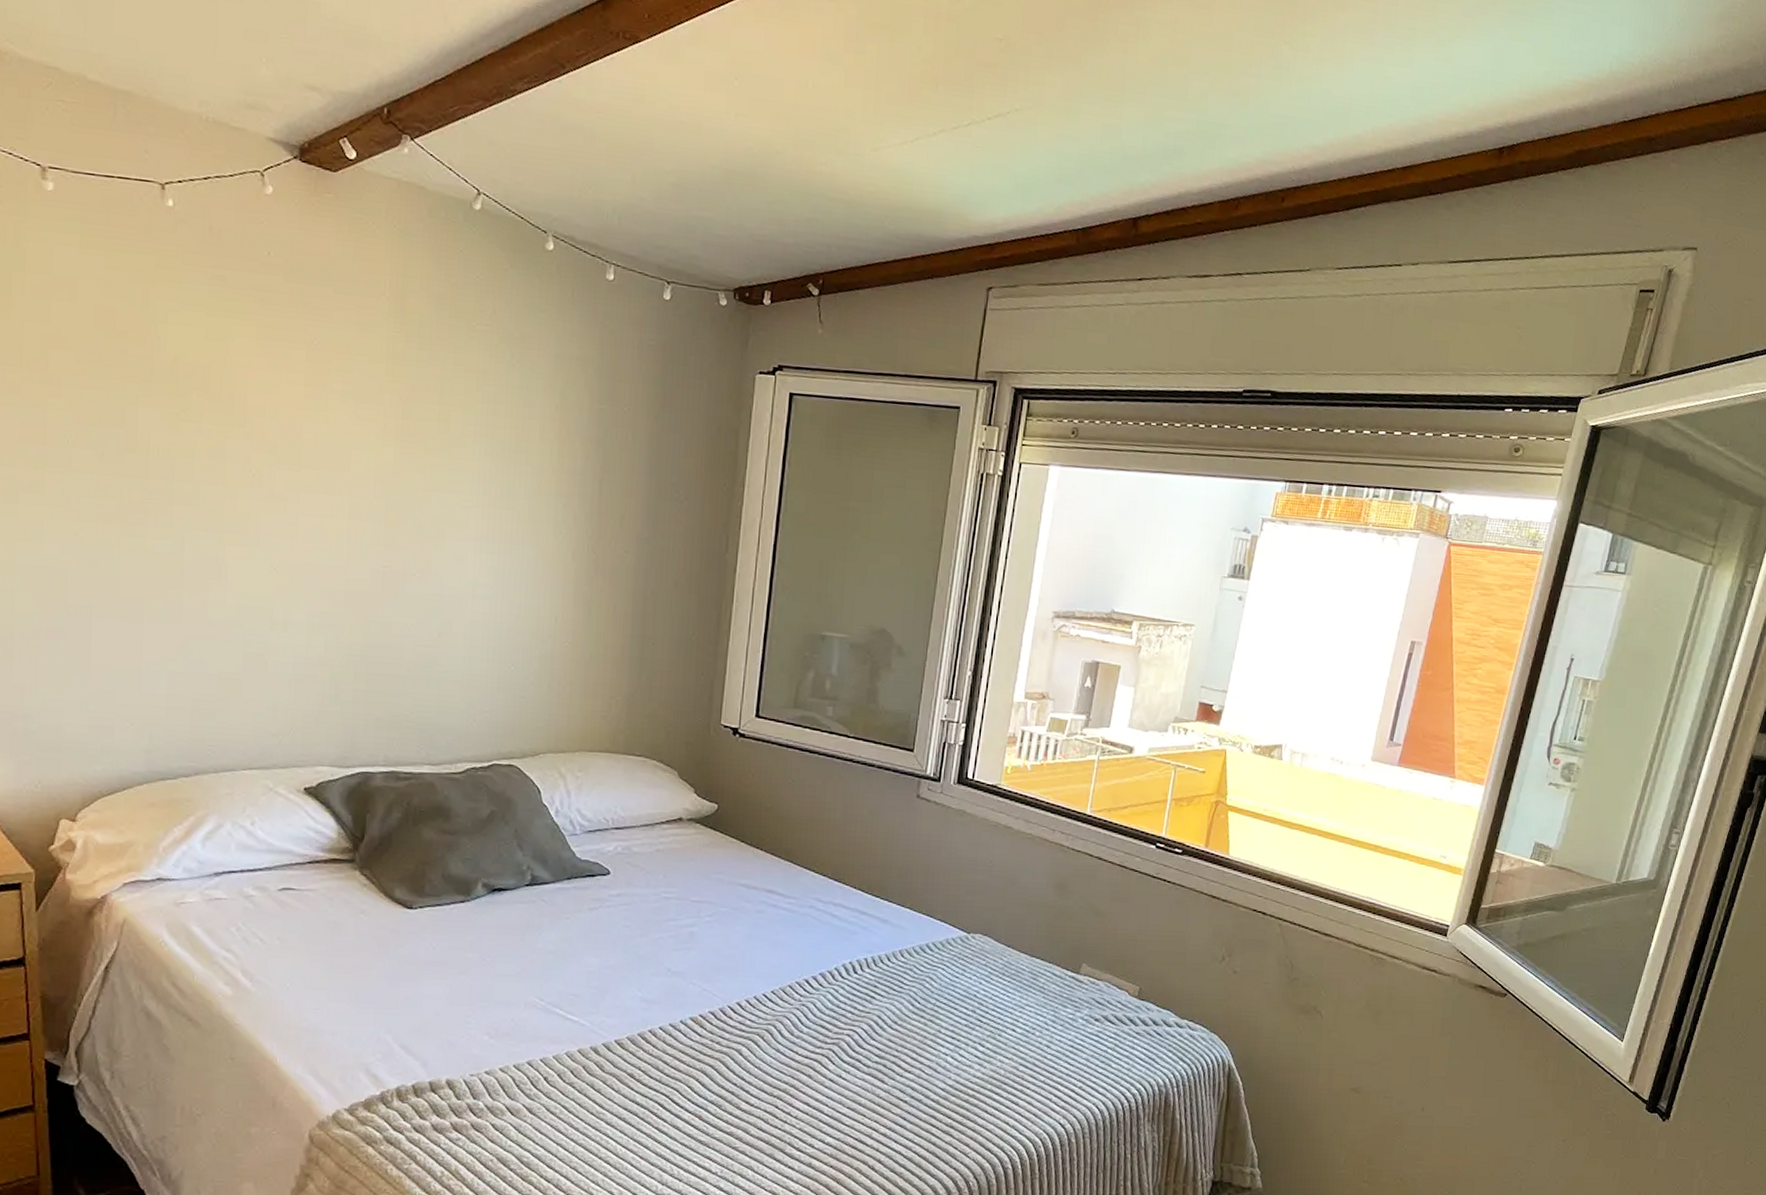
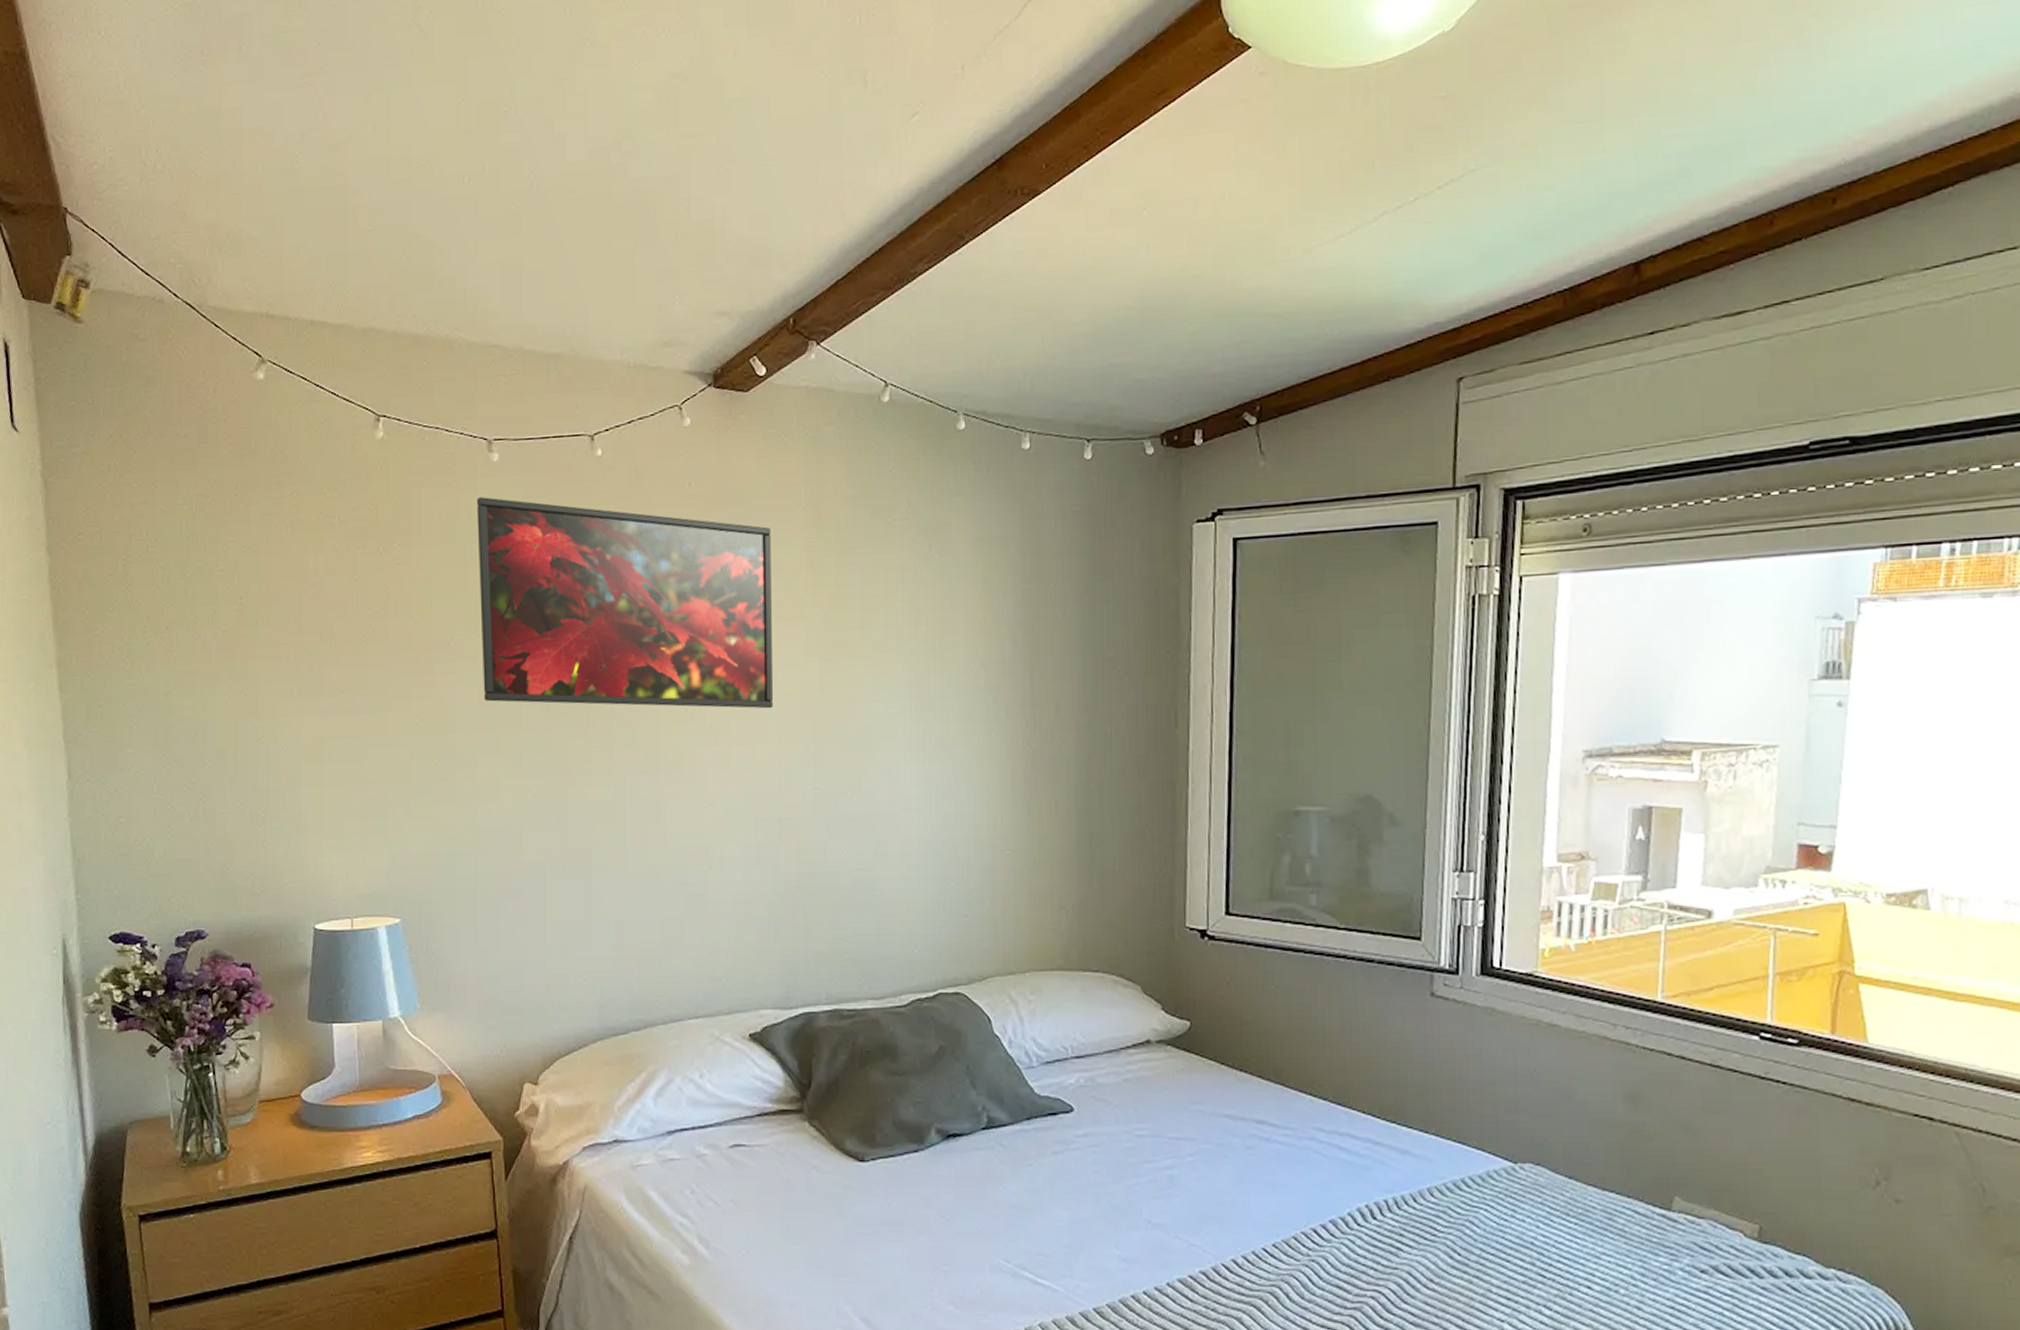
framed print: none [25,225,353,486] -> present [476,497,773,709]

